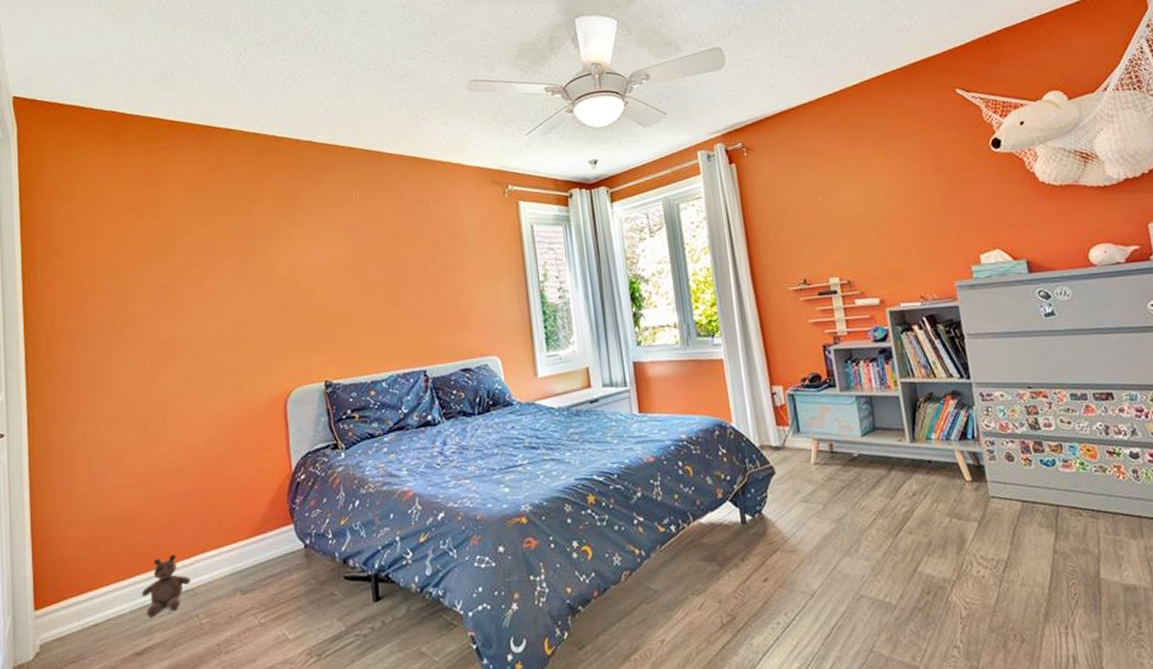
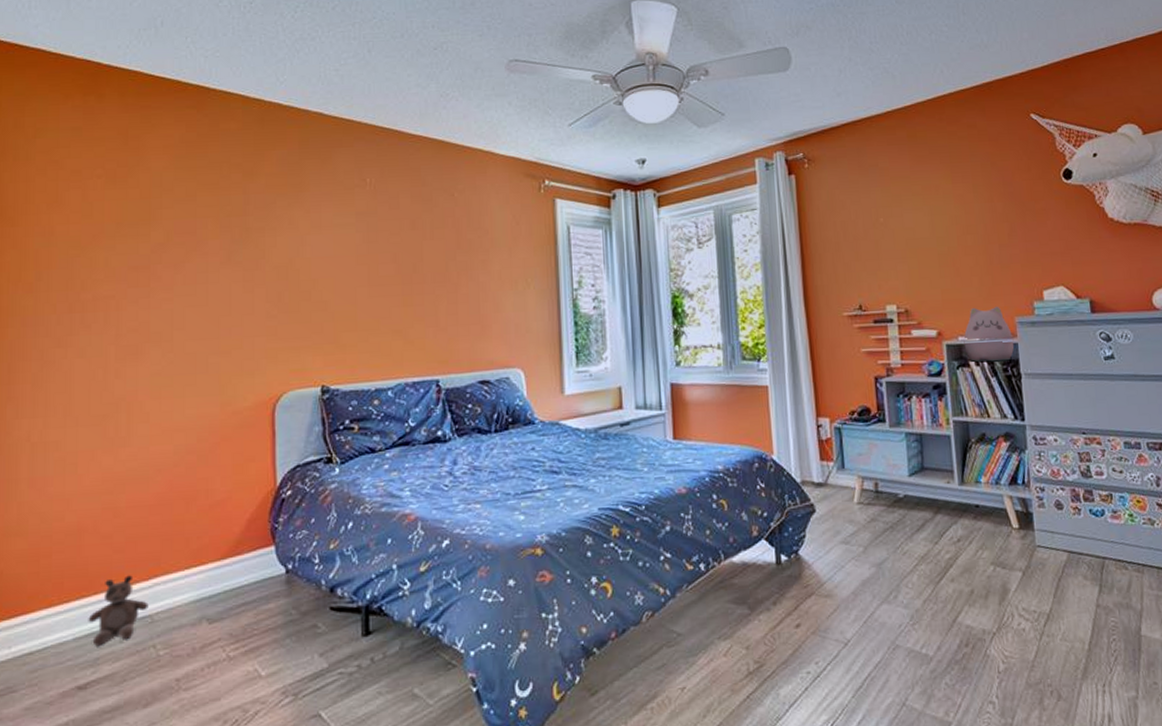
plush toy: none [905,272,955,326] -> present [963,306,1014,362]

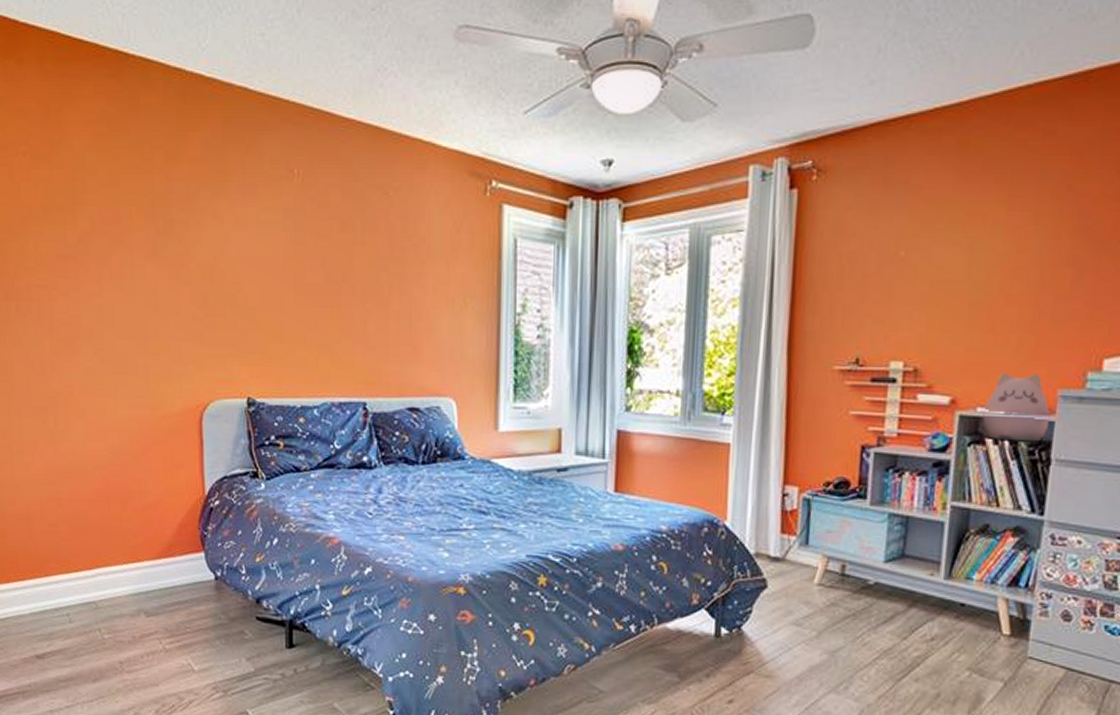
stuffed animal: present [88,575,149,646] -> none [41,563,93,622]

